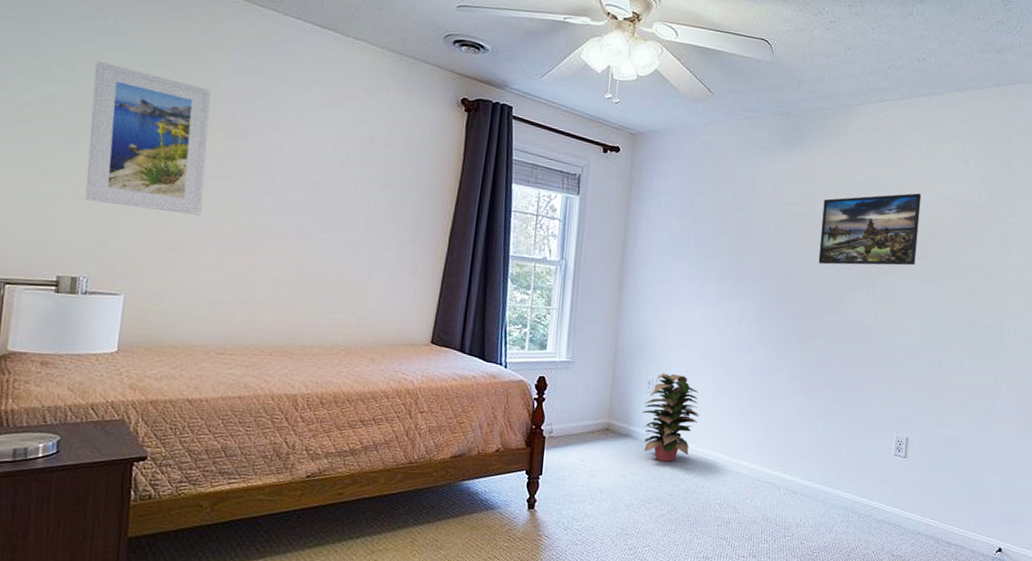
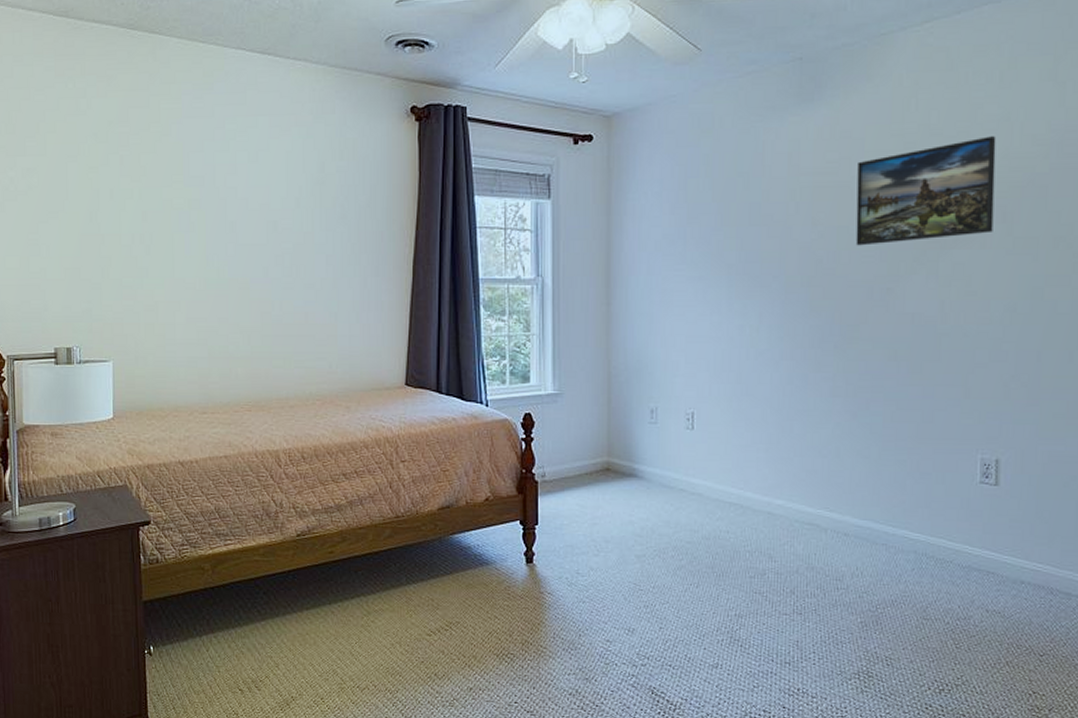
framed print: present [85,61,211,216] -> none [63,127,171,273]
decorative plant: present [641,373,700,462] -> none [646,399,717,504]

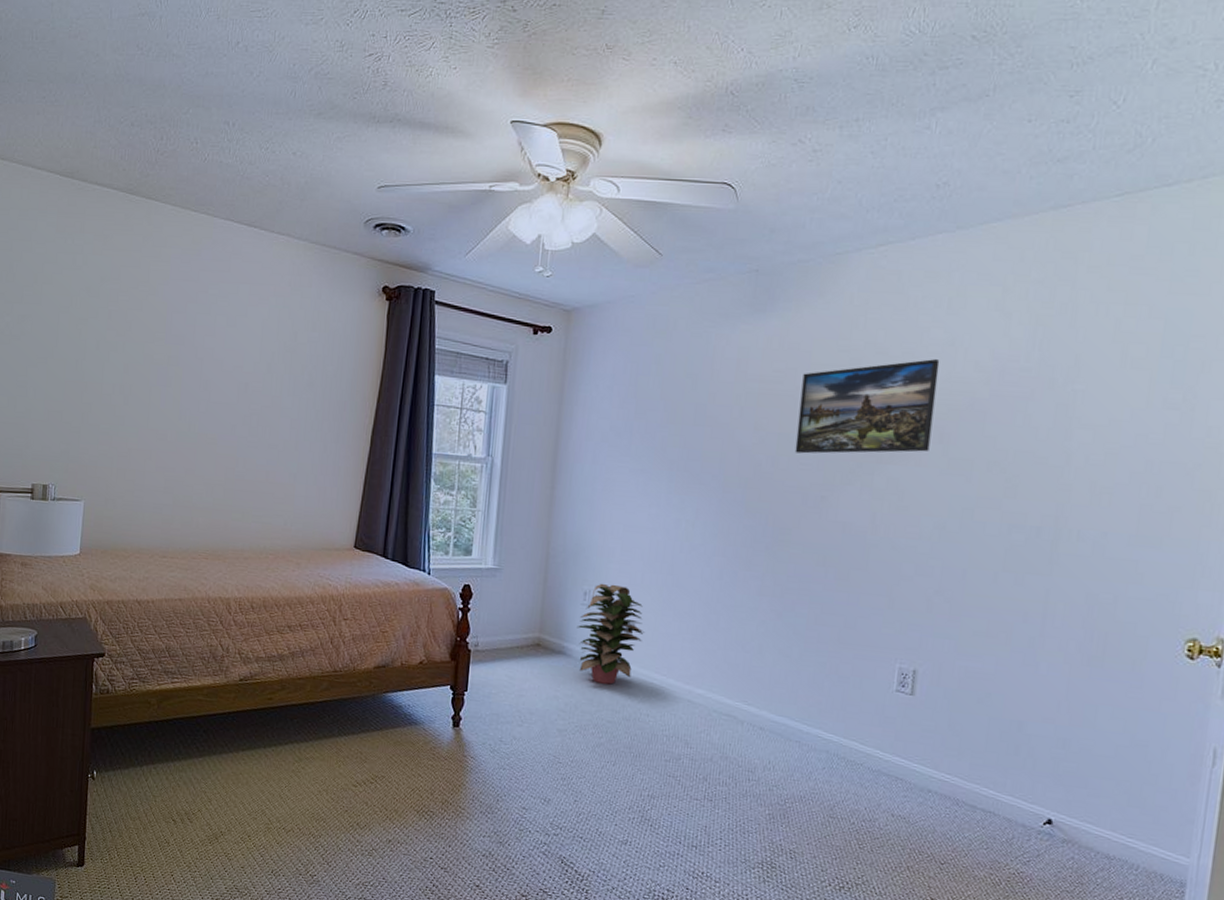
decorative plant: none [646,399,717,504] -> present [576,583,644,685]

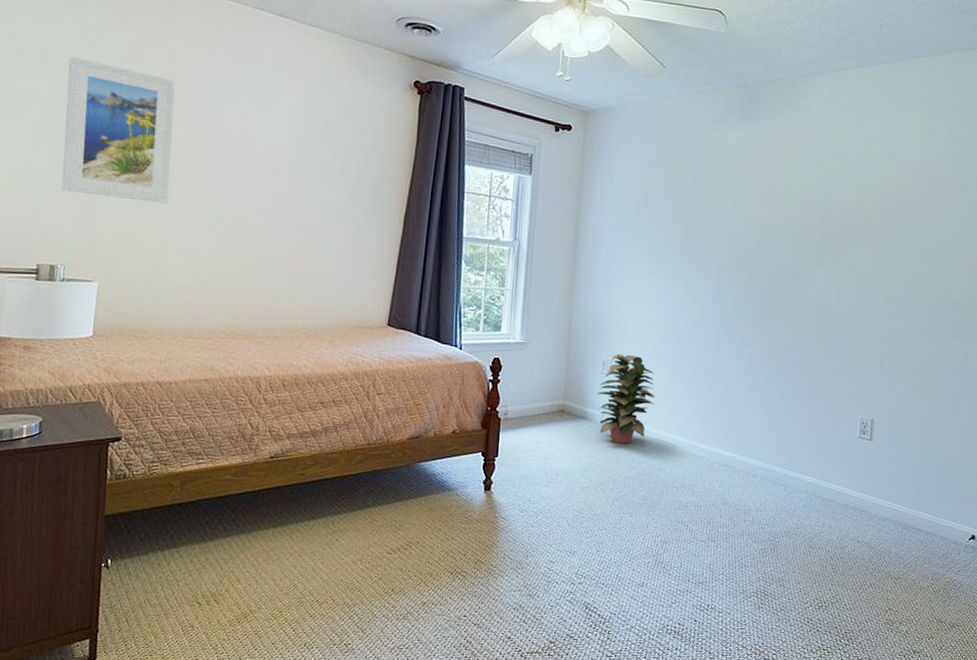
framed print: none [52,280,152,423] -> present [61,56,175,203]
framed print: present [794,359,940,454] -> none [776,164,886,241]

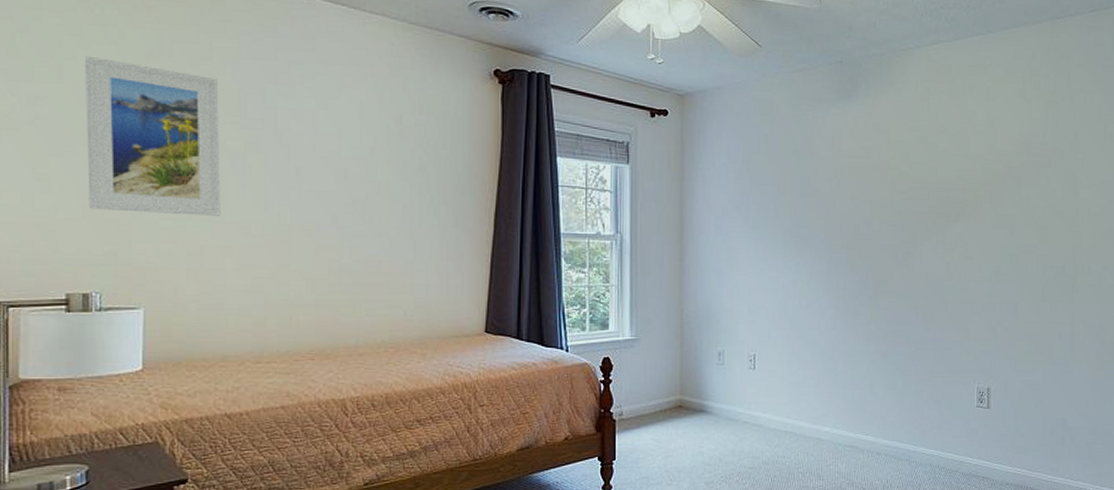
decorative plant: present [596,353,656,444] -> none [714,343,775,434]

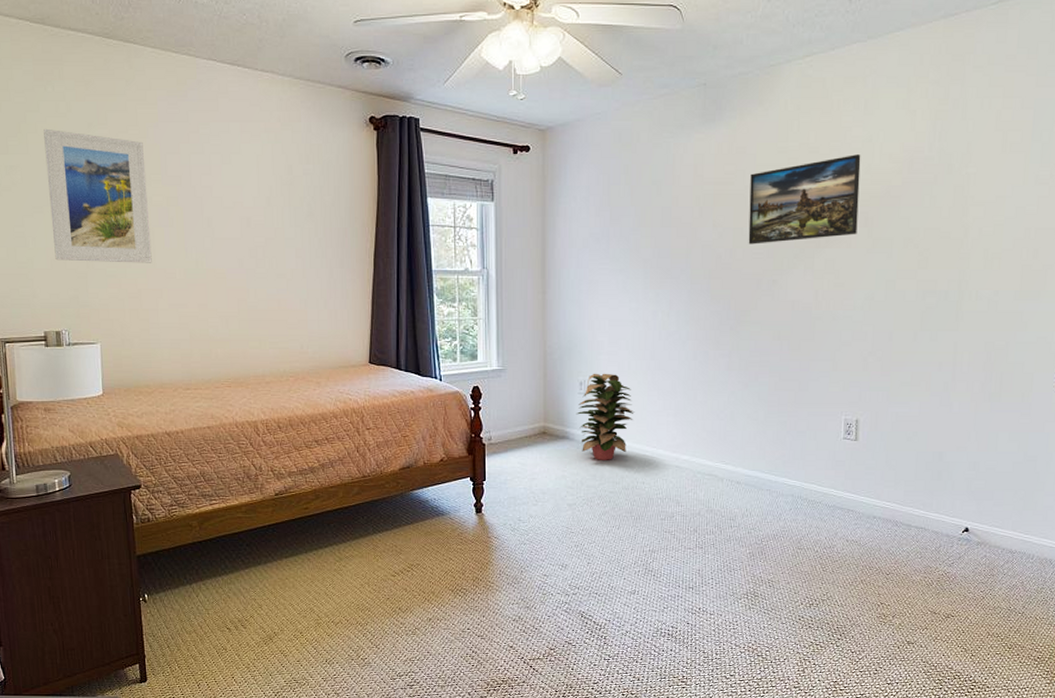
decorative plant: none [714,343,775,434] -> present [576,373,634,460]
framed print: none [884,136,985,217] -> present [748,154,861,244]

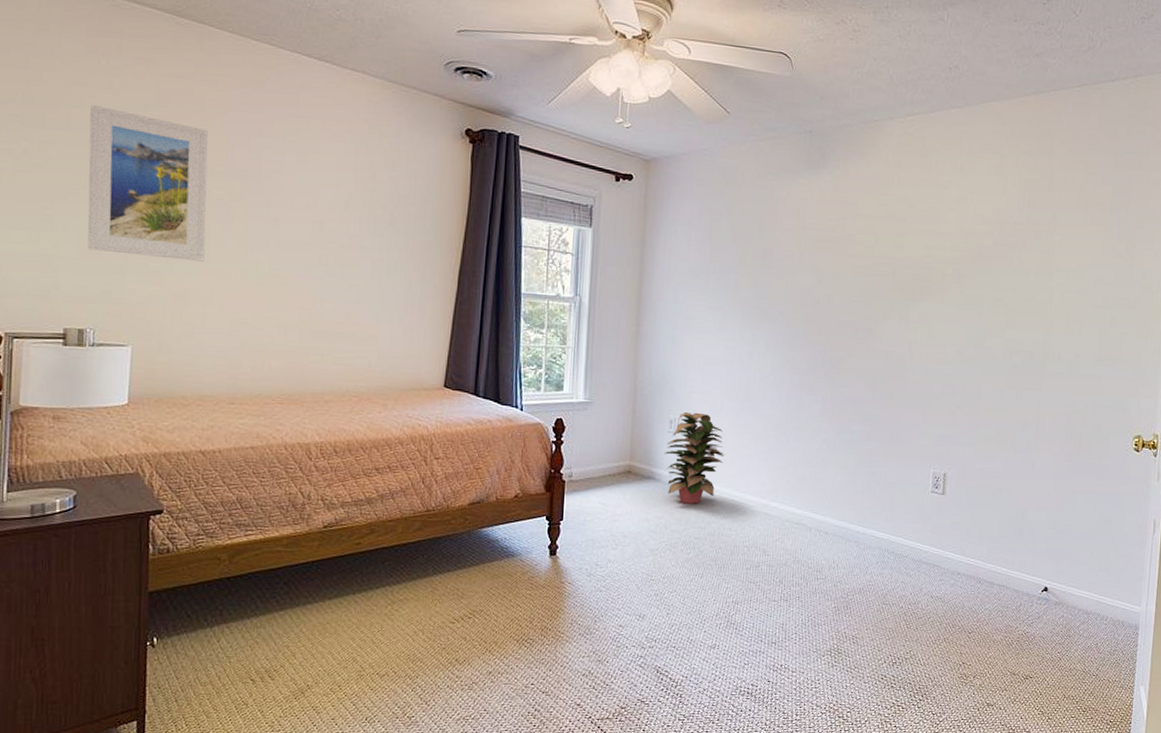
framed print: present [748,154,861,244] -> none [846,213,956,293]

